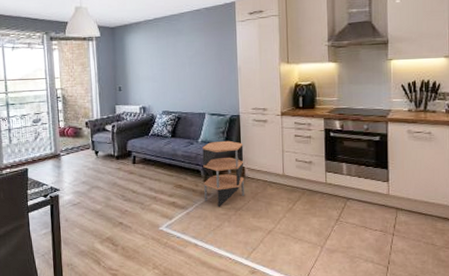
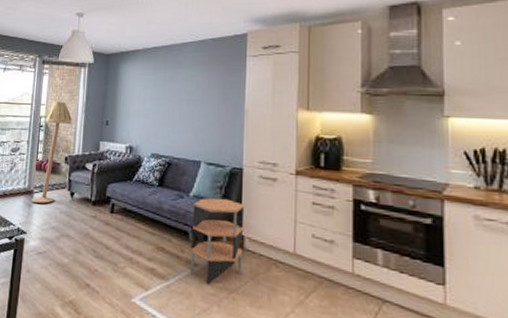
floor lamp: none [59,72,87,164] -> present [31,99,72,204]

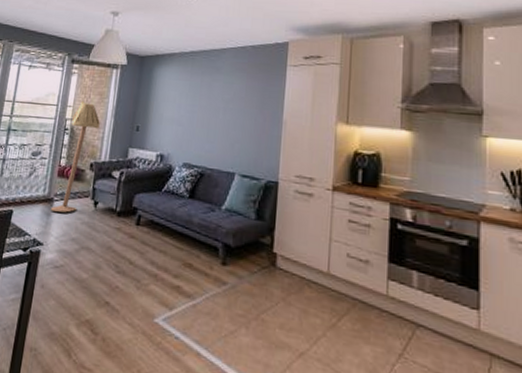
side table: present [190,198,245,284] -> none [219,212,279,304]

